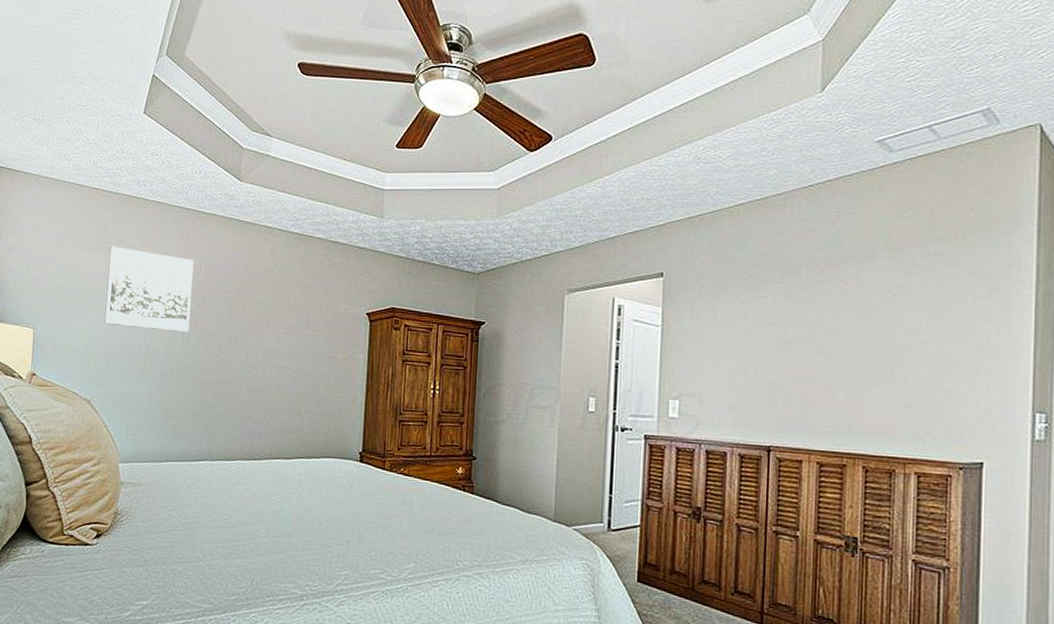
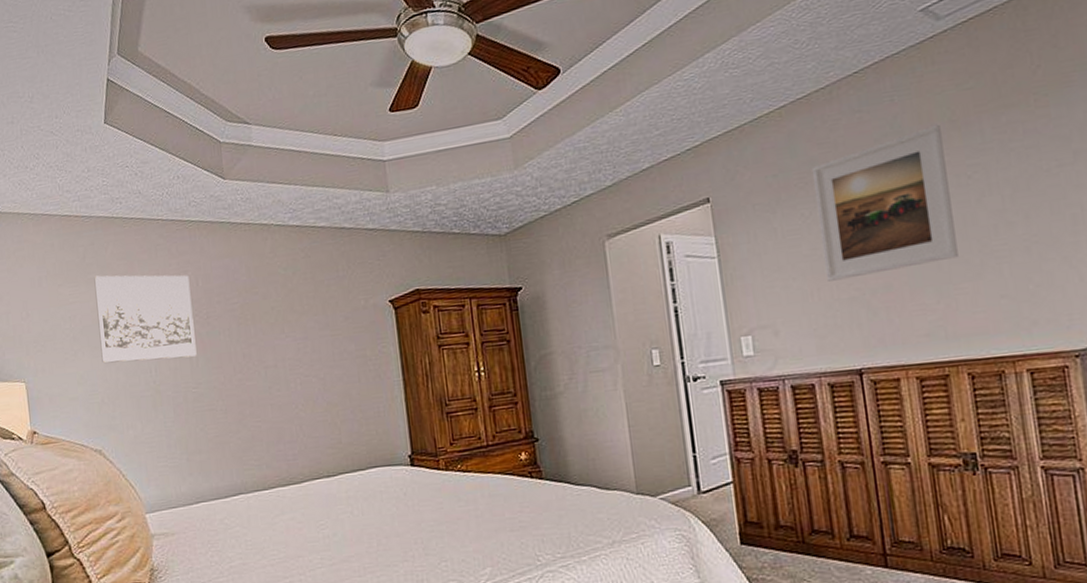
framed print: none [753,243,876,366] -> present [811,124,958,282]

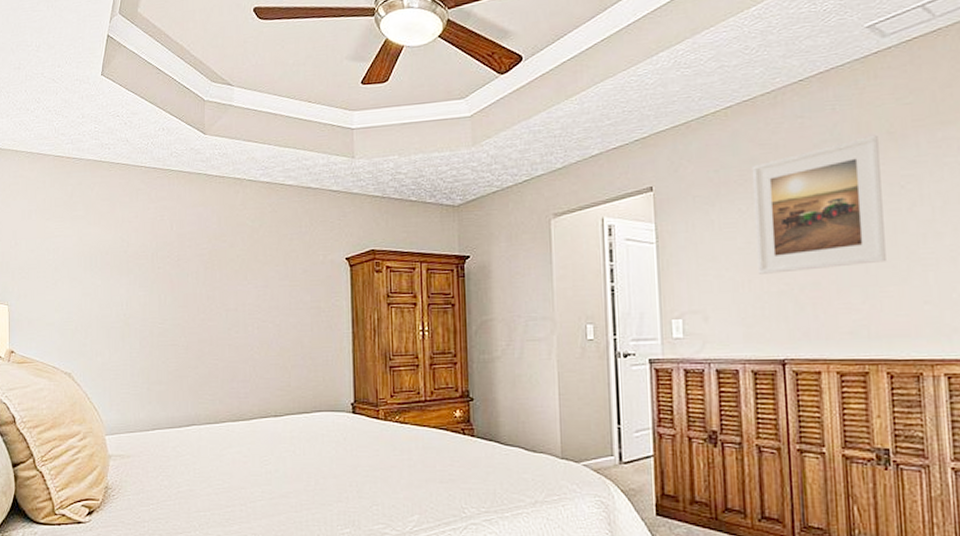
wall art: present [95,275,197,363] -> none [79,213,165,295]

